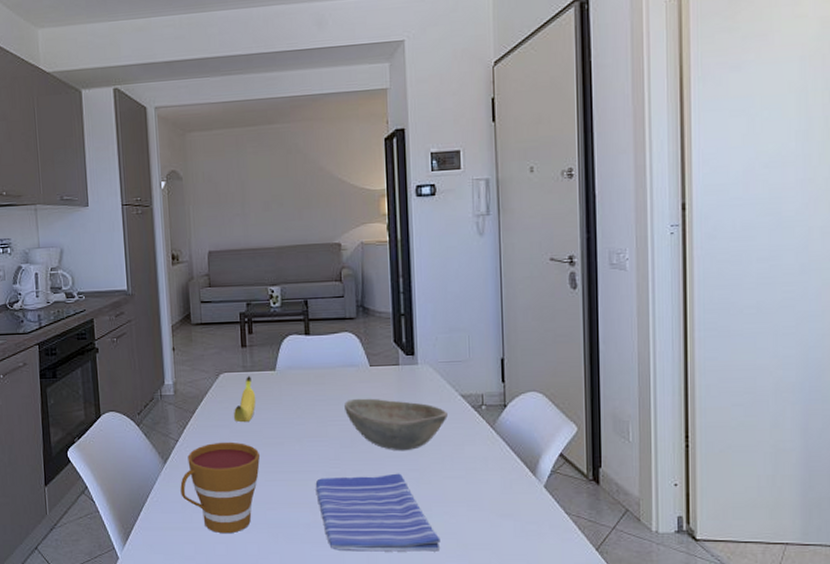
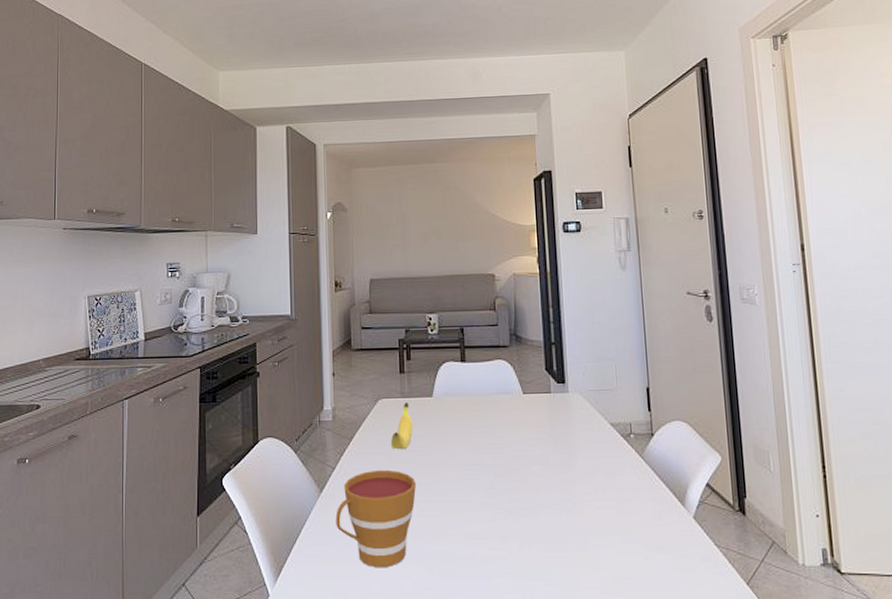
dish towel: present [315,473,441,552] -> none [471,503,595,587]
bowl: present [345,398,448,451] -> none [499,426,598,481]

